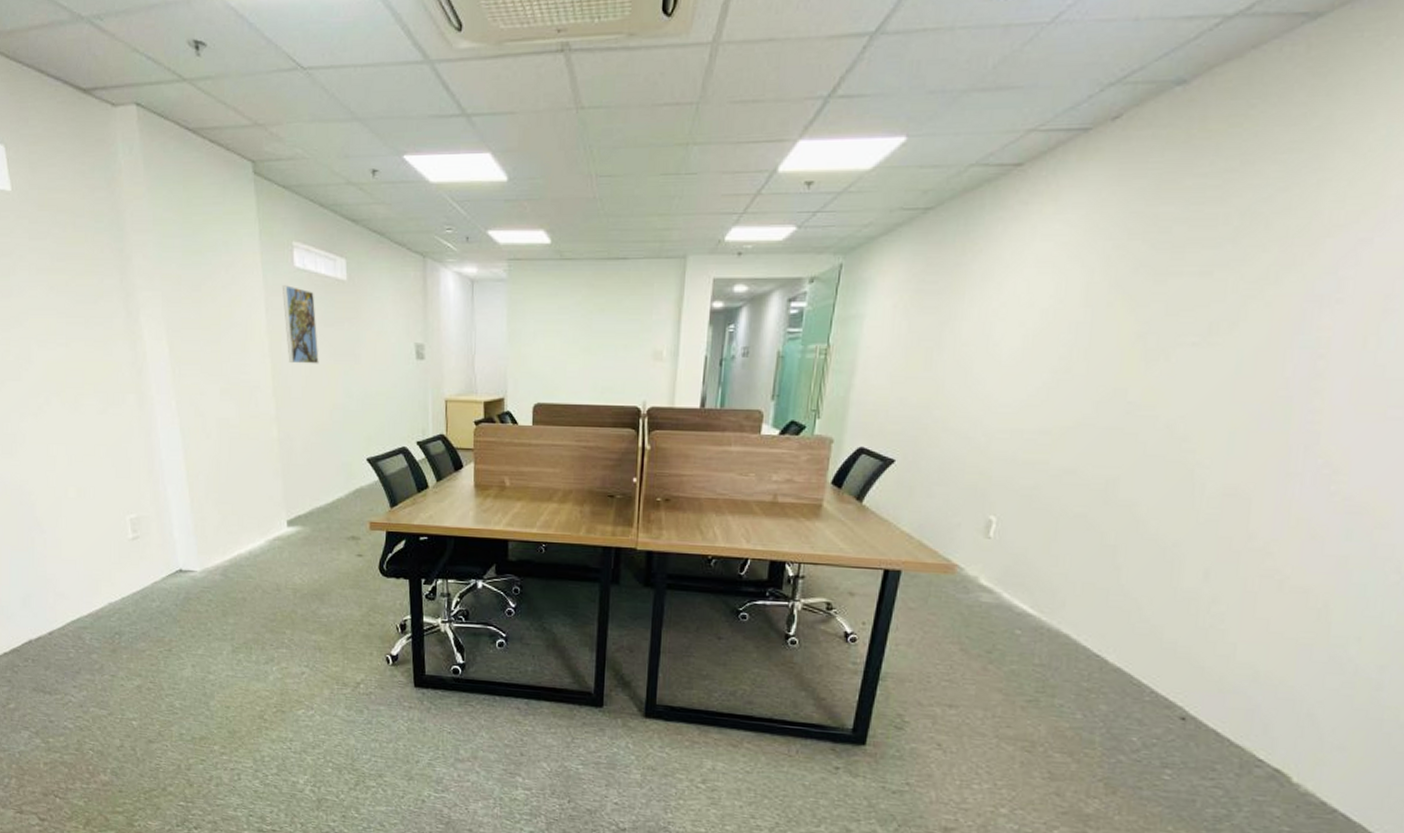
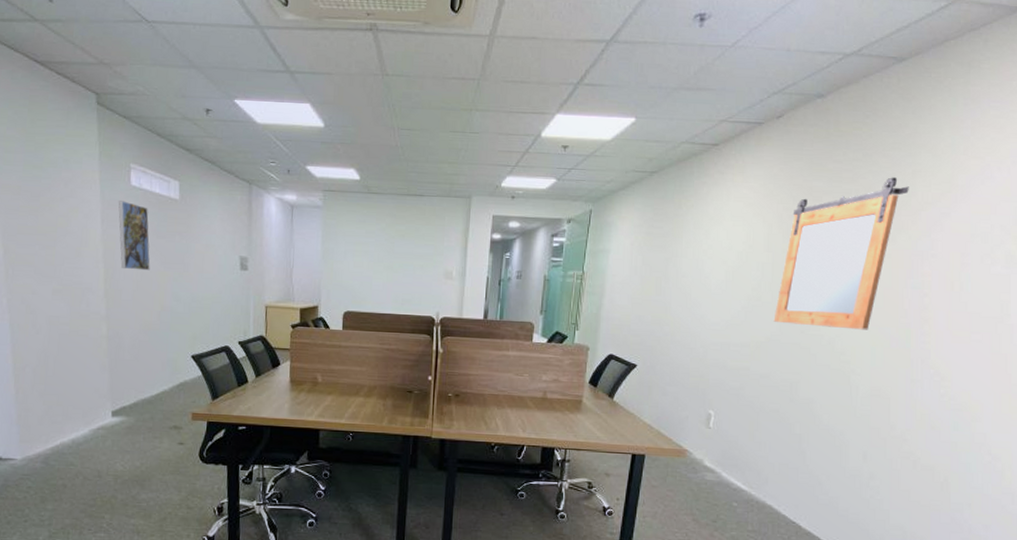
mirror: none [1087,192,1310,408] -> present [773,177,909,330]

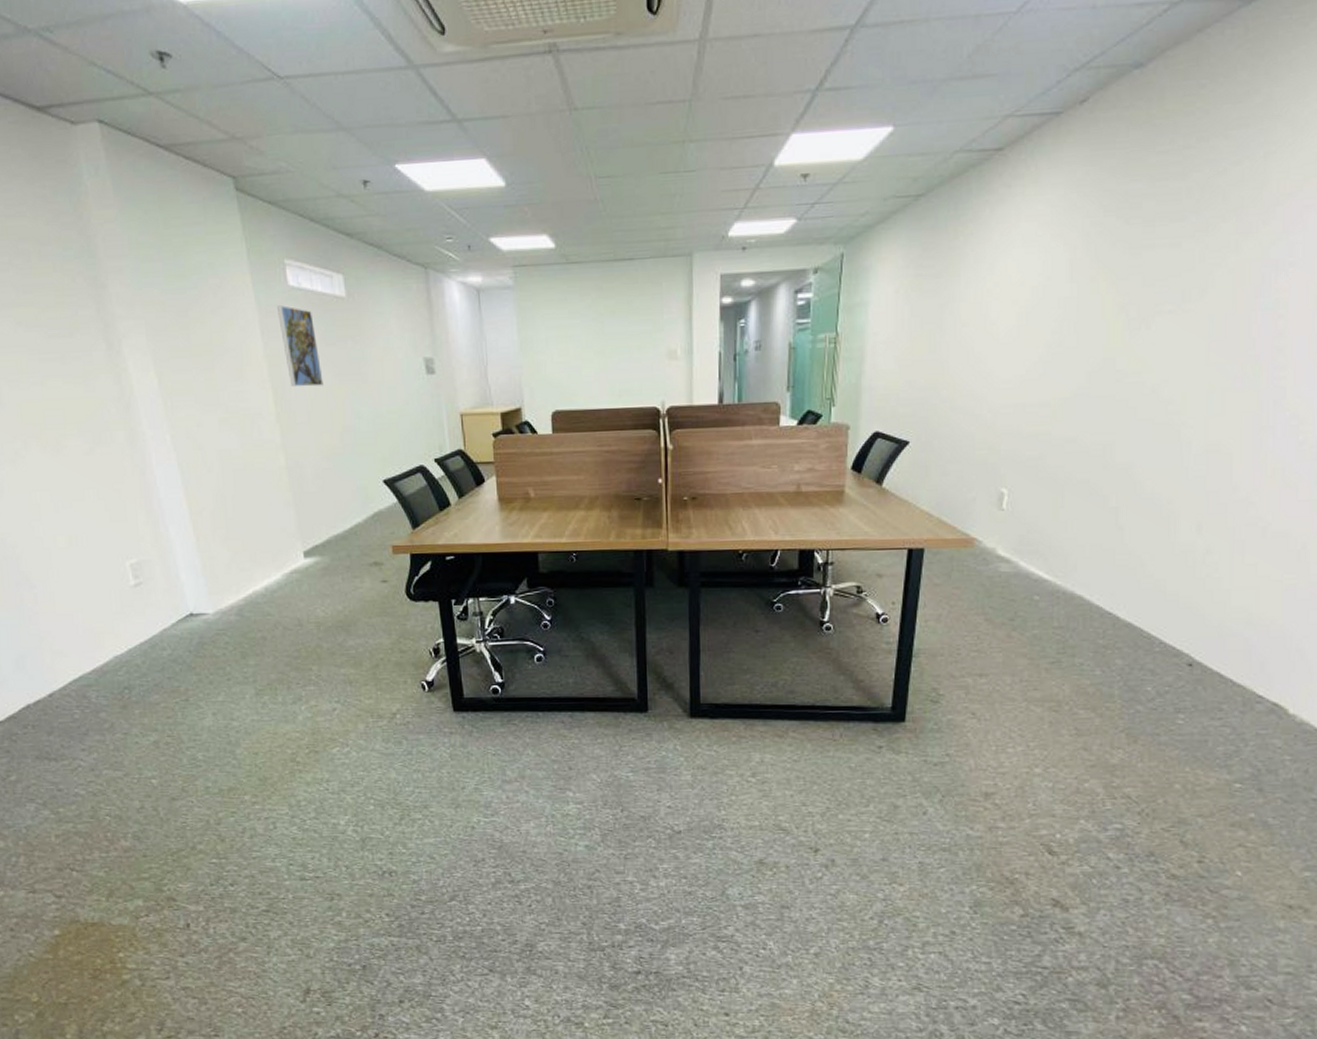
mirror: present [773,177,909,330] -> none [1080,165,1260,372]

